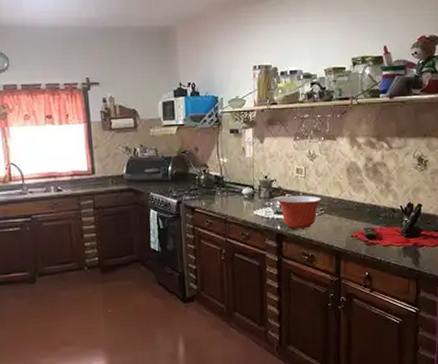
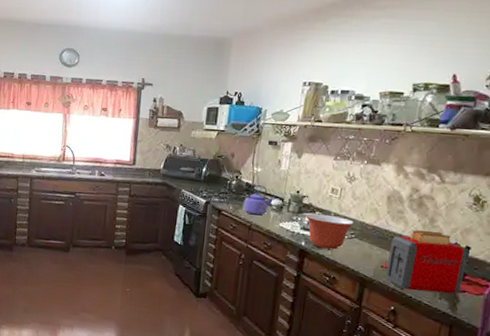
kettle: none [216,176,245,207] -> present [243,185,275,216]
toaster: none [355,194,421,254] -> present [385,230,468,294]

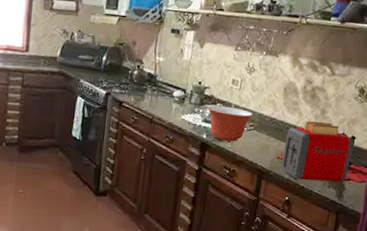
kettle: present [243,185,275,216] -> none [145,75,177,108]

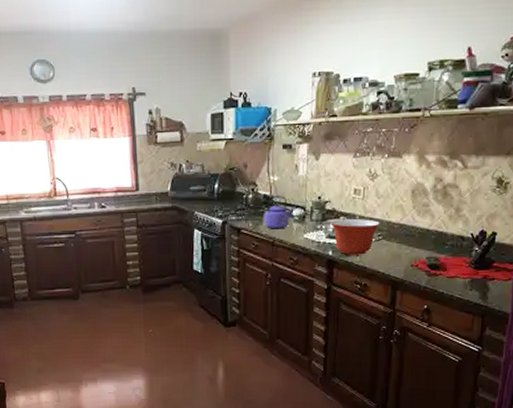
kettle: none [145,75,177,108] -> present [264,196,296,229]
toaster: present [280,121,353,183] -> none [416,220,495,286]

